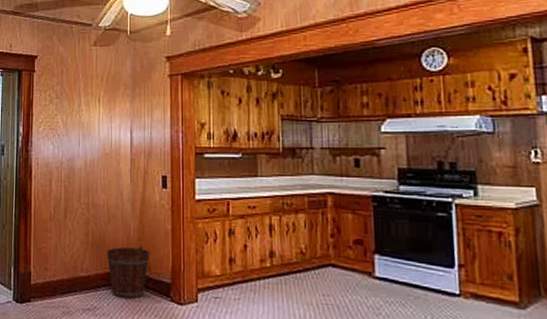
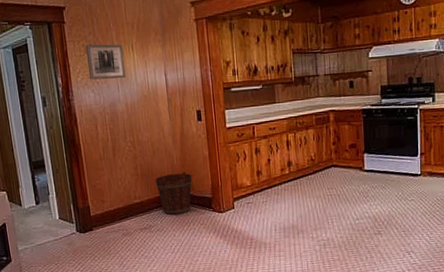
wall art: none [51,94,89,133] -> present [85,44,126,80]

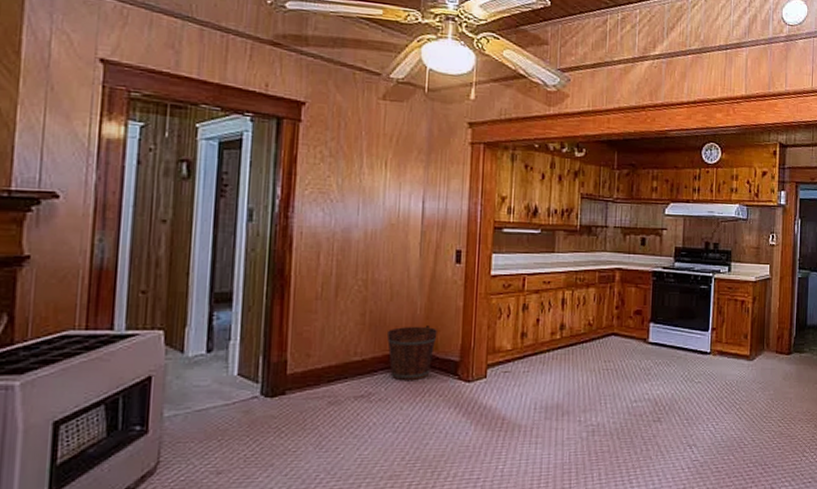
wall art: present [85,44,126,80] -> none [321,152,374,200]

